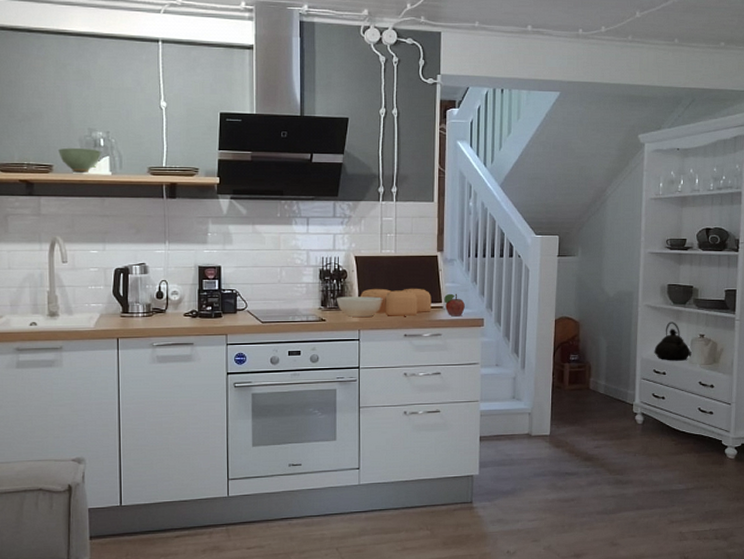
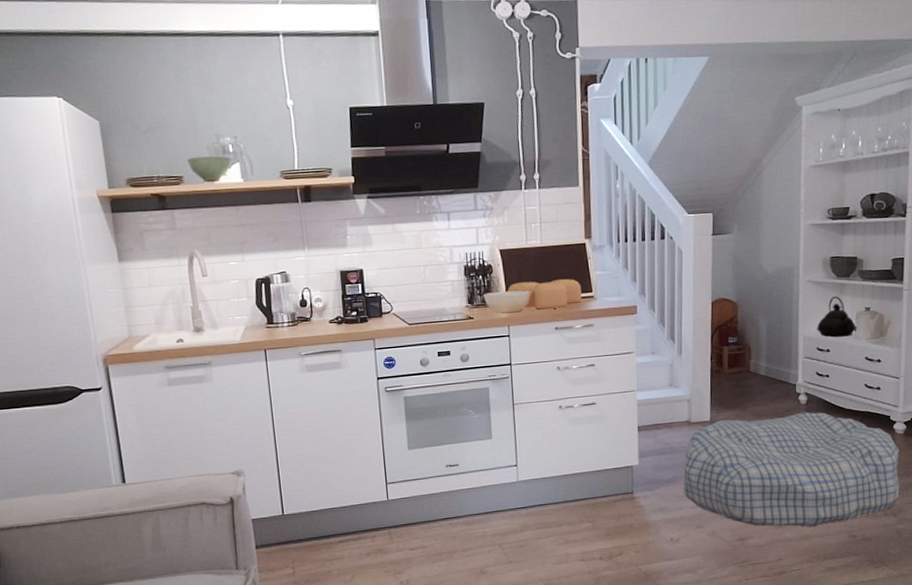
fruit: present [444,293,465,317] -> none [595,281,617,306]
dog bed: none [521,431,730,547] -> present [683,412,899,527]

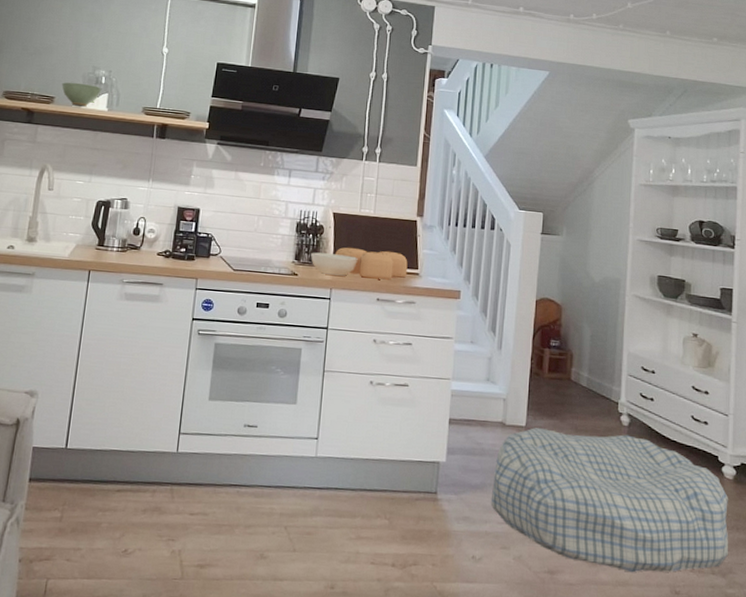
teakettle: present [817,296,856,337] -> none [642,316,683,361]

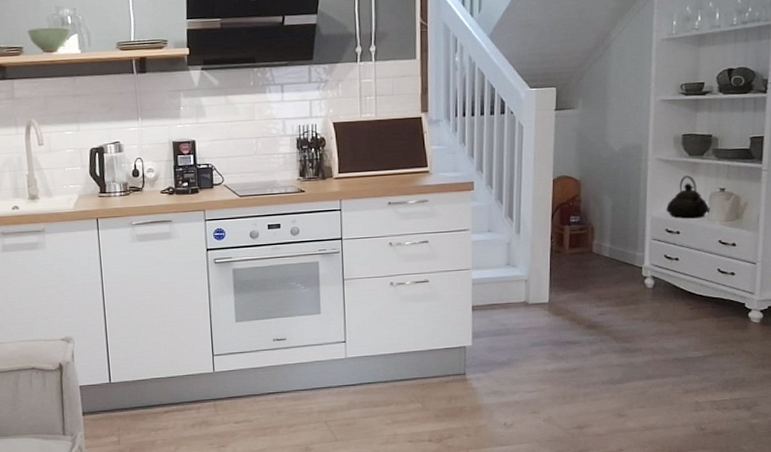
bowl: present [310,252,359,276] -> none [314,164,366,187]
bread: present [335,247,408,280] -> none [340,152,417,184]
dog bed: present [490,428,728,573] -> none [518,296,754,418]
teakettle: none [642,316,683,361] -> present [666,175,709,219]

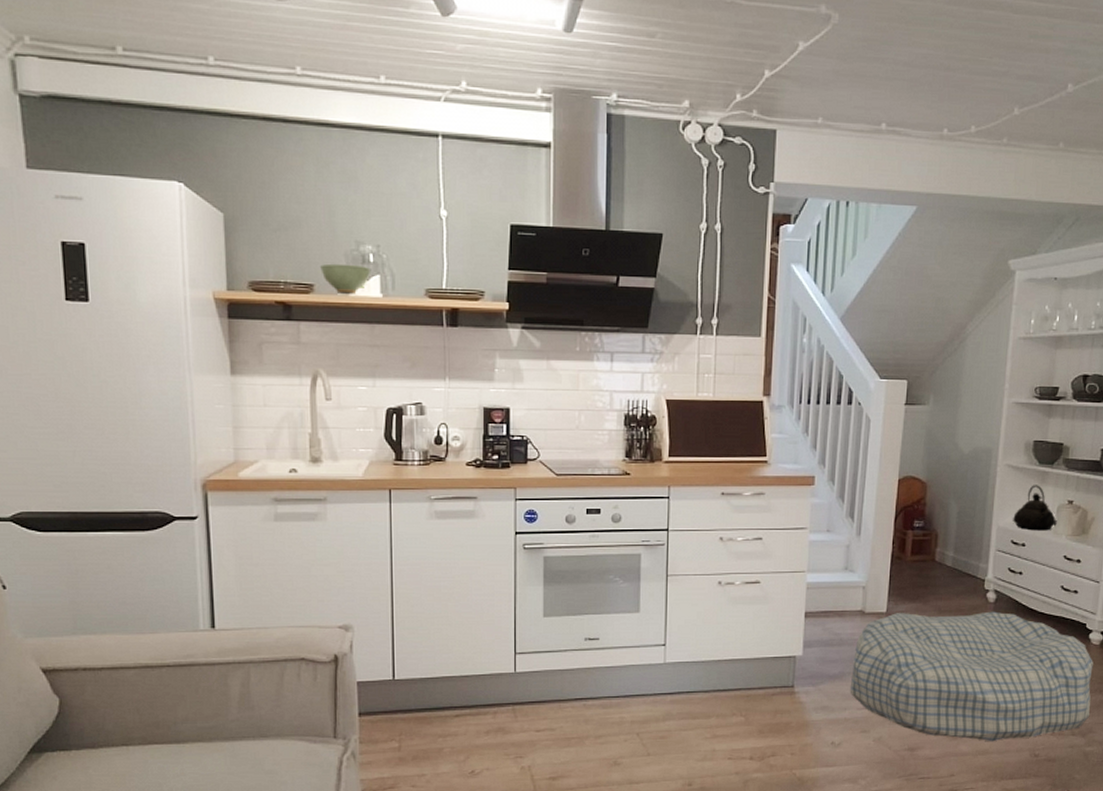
dog bed: none [518,296,754,418] -> present [849,611,1093,742]

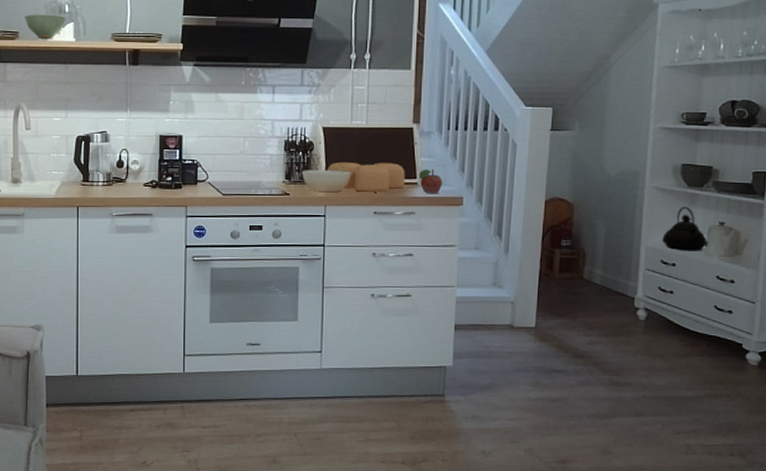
bowl: none [643,447,699,472] -> present [301,170,353,193]
bread: none [671,438,755,471] -> present [328,161,405,192]
fruit: none [769,446,793,473] -> present [419,169,442,194]
dog bed: present [849,611,1093,742] -> none [499,328,751,458]

